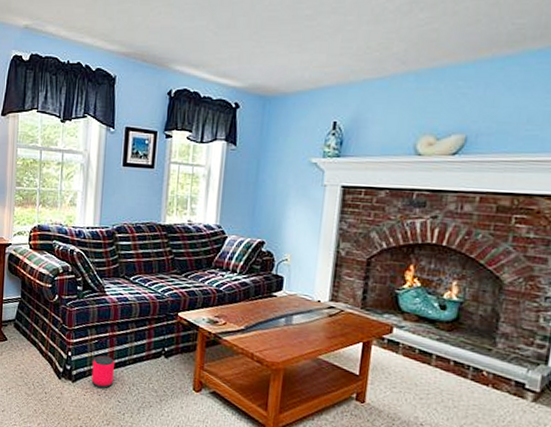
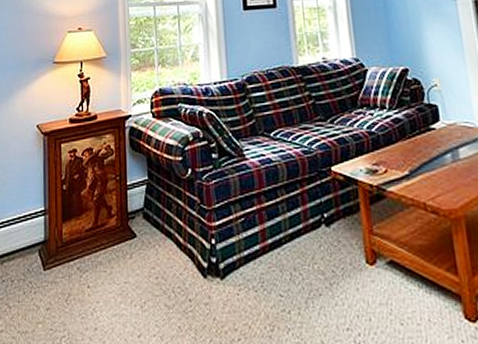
speaker: present [91,355,114,389] -> none [242,236,270,282]

